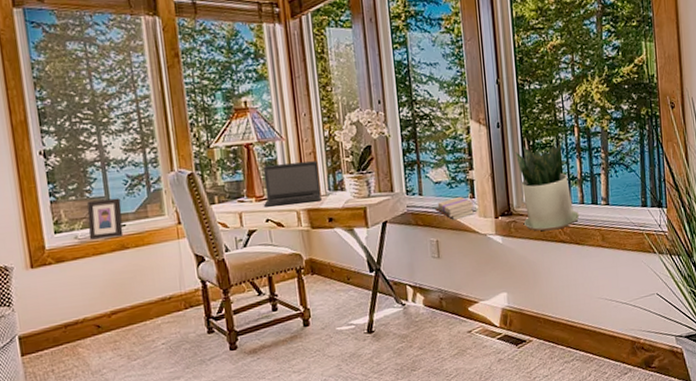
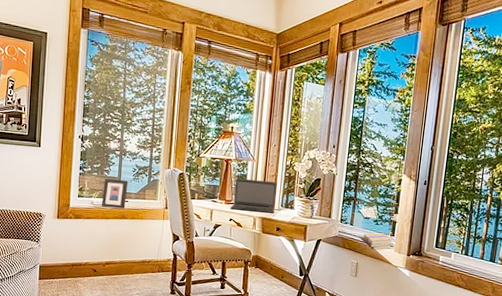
planter: present [514,143,580,231] -> none [429,203,478,276]

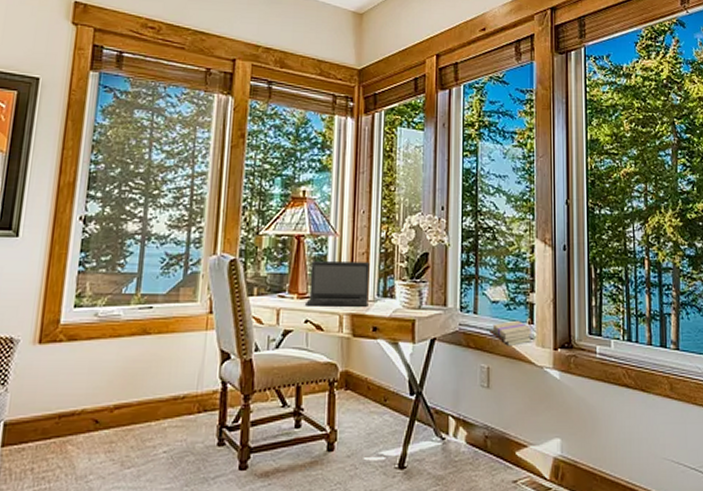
picture frame: present [101,178,128,209] -> none [110,276,153,319]

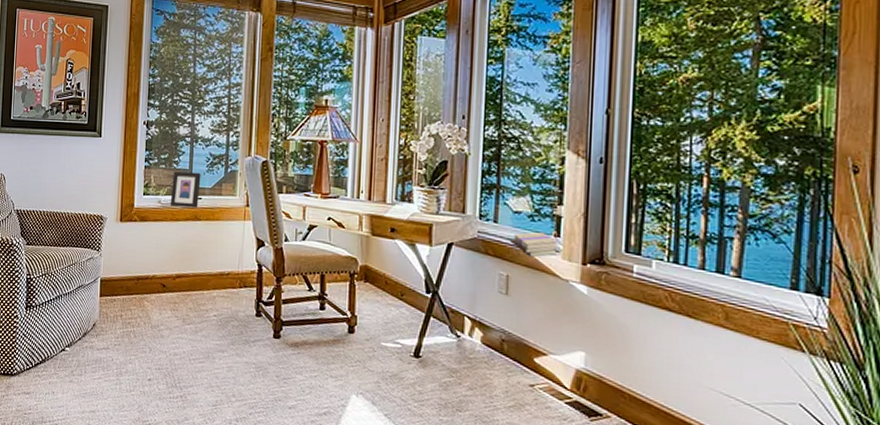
picture frame: none [110,276,153,319] -> present [170,171,201,208]
laptop: present [306,260,370,307] -> none [328,164,389,209]

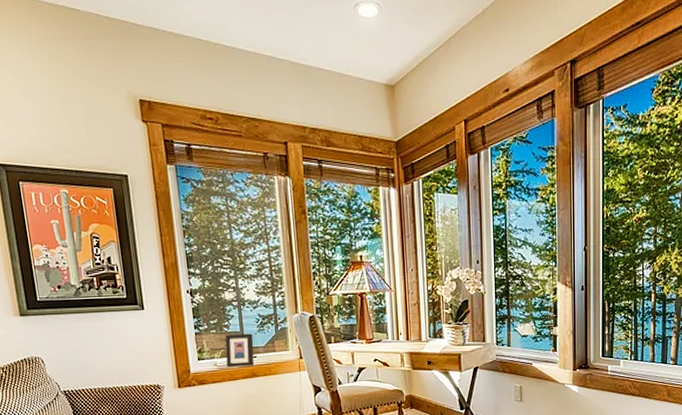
books: present [510,231,557,258] -> none [521,349,555,370]

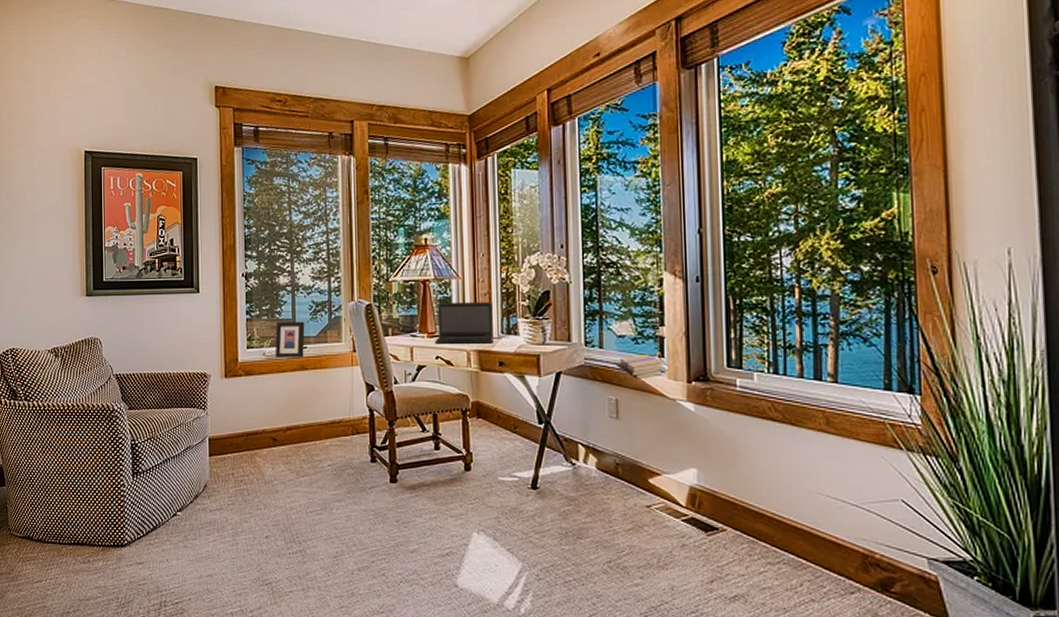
laptop: none [373,311,423,349] -> present [435,302,494,344]
books: none [521,349,555,370] -> present [616,353,662,380]

